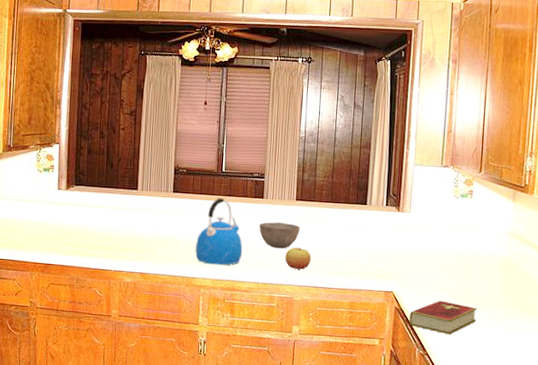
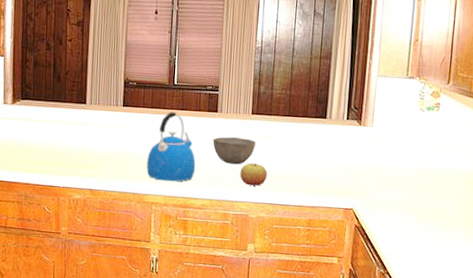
hardcover book: present [409,300,478,335] -> none [369,217,442,254]

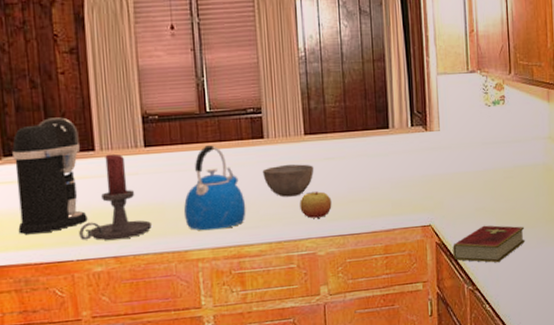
coffee maker: none [25,74,76,162] -> present [12,117,88,235]
candle holder: none [67,108,122,177] -> present [79,153,153,241]
hardcover book: none [369,217,442,254] -> present [453,225,526,263]

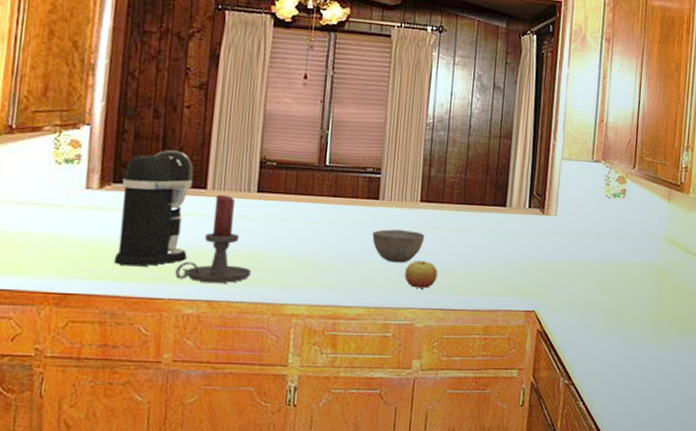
kettle: present [184,145,246,231] -> none [286,199,350,287]
hardcover book: present [453,225,526,263] -> none [553,318,629,359]

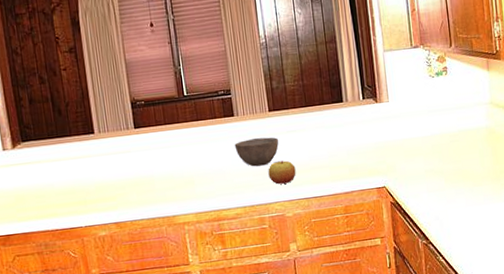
coffee maker: present [114,150,194,267] -> none [28,107,92,206]
candle holder: present [175,194,252,284] -> none [85,135,145,210]

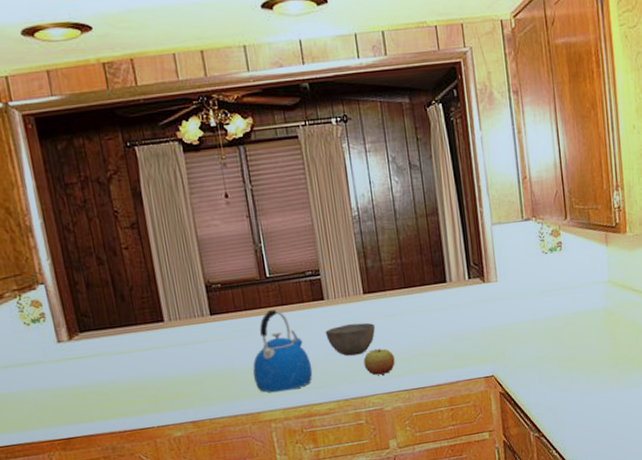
kettle: none [170,124,223,198] -> present [253,309,313,393]

